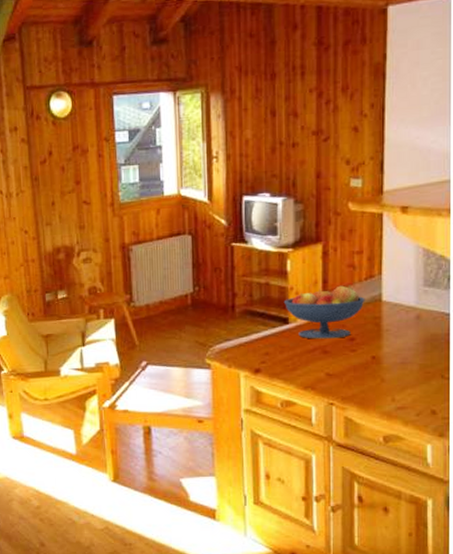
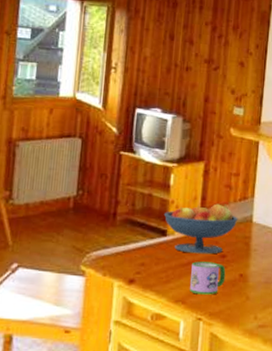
mug: none [318,346,356,380] -> present [190,261,226,295]

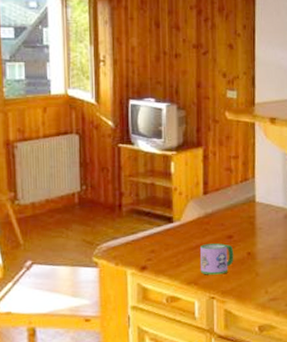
fruit bowl: present [163,203,238,255] -> none [168,187,241,237]

